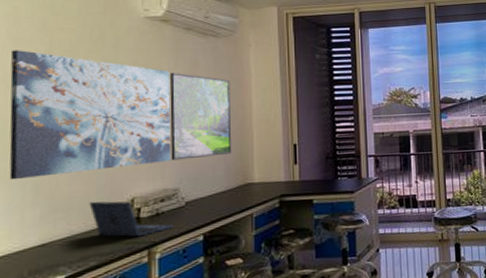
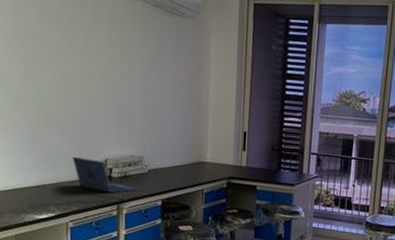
wall art: present [9,50,171,180] -> none [10,11,140,132]
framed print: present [170,73,232,161] -> none [137,48,192,133]

